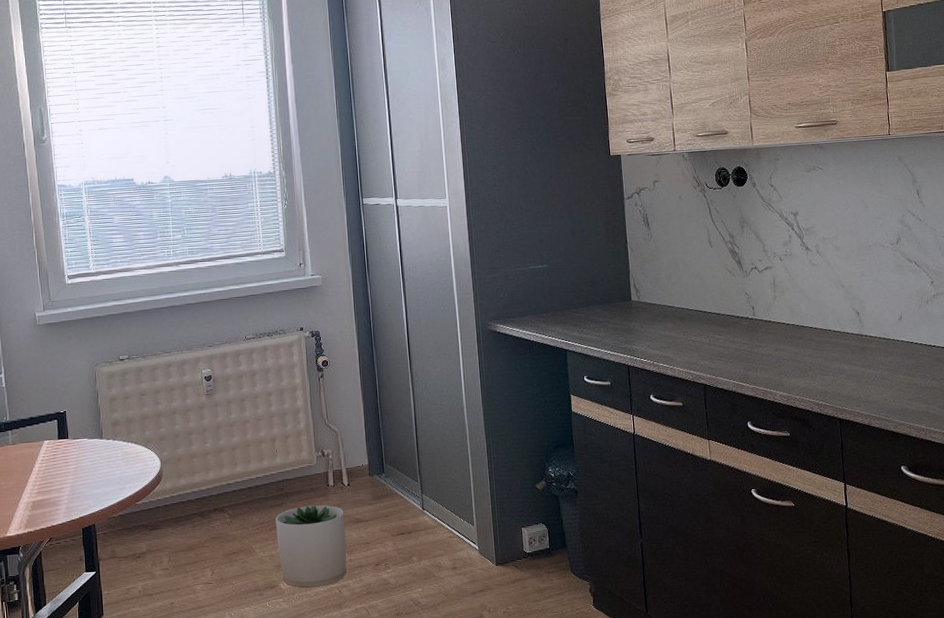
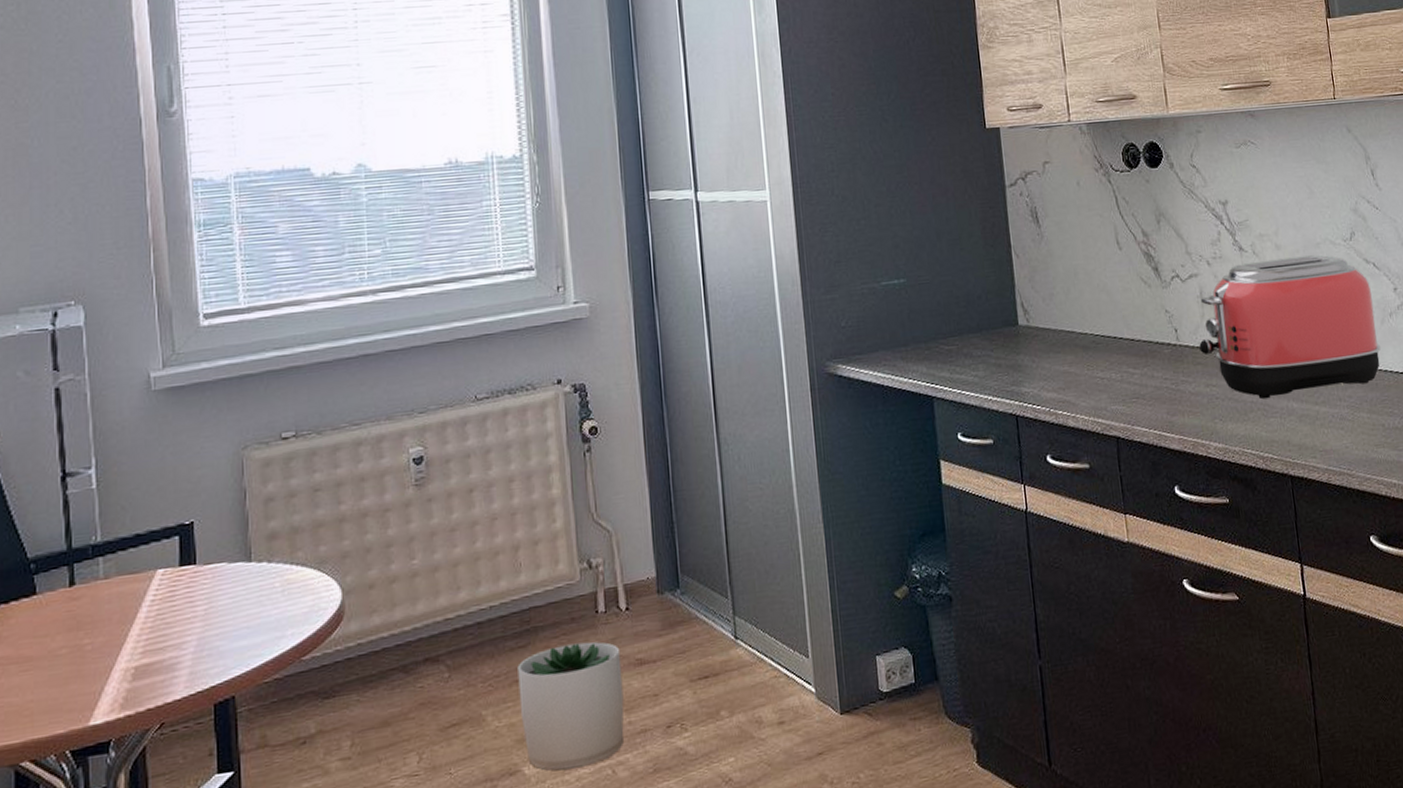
toaster: none [771,255,917,362] -> present [1199,255,1381,399]

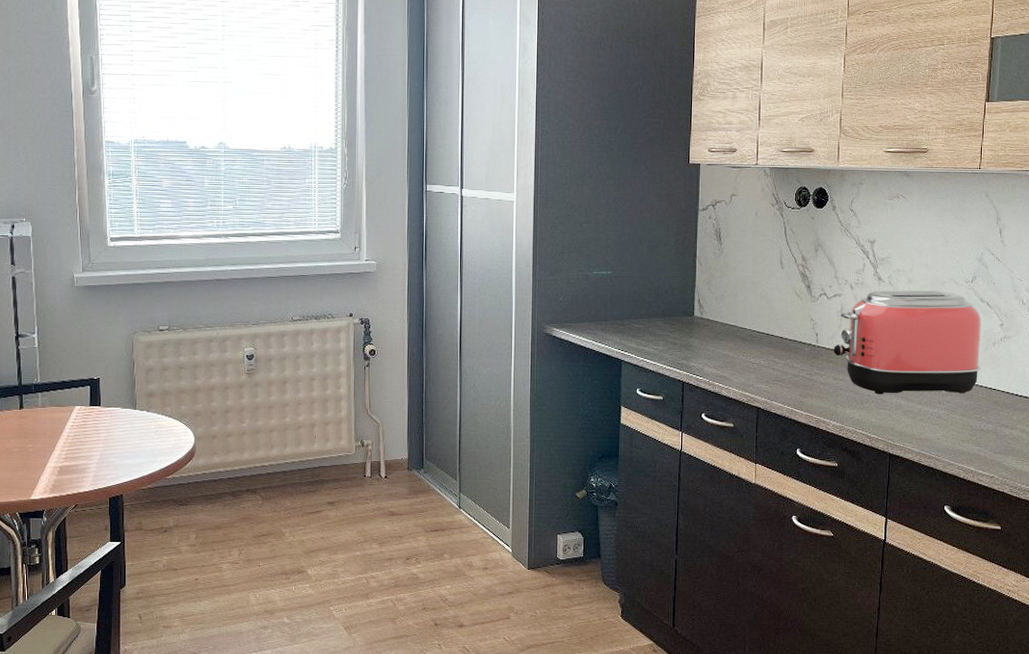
planter: present [517,641,624,771] -> none [308,495,379,575]

